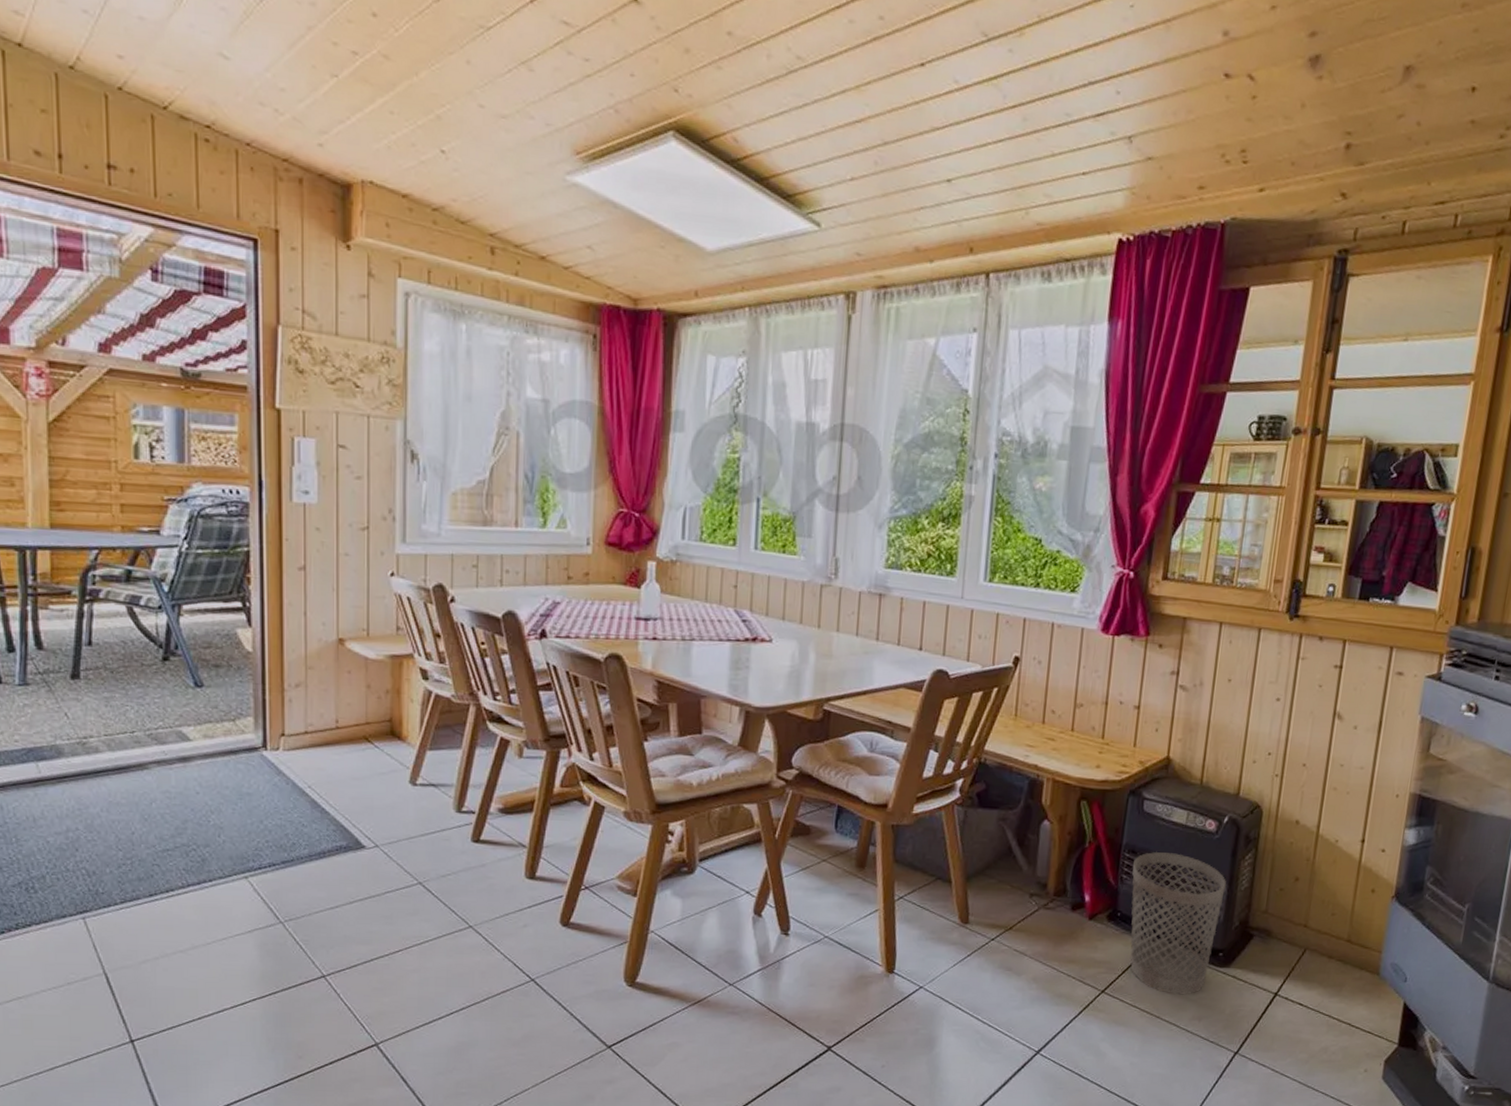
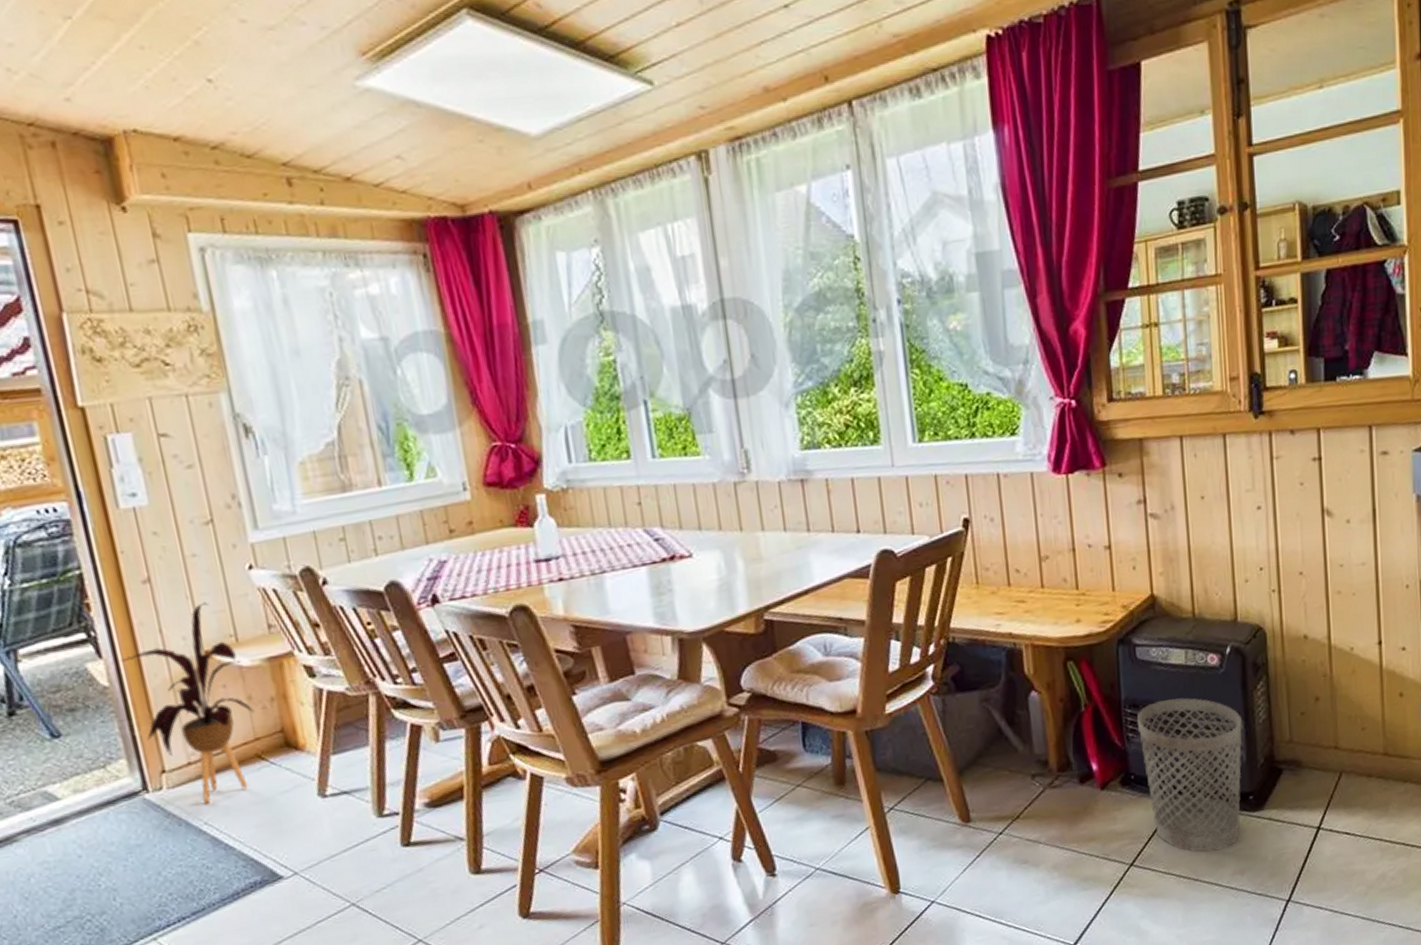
house plant: none [267,596,370,770] -> present [121,602,254,804]

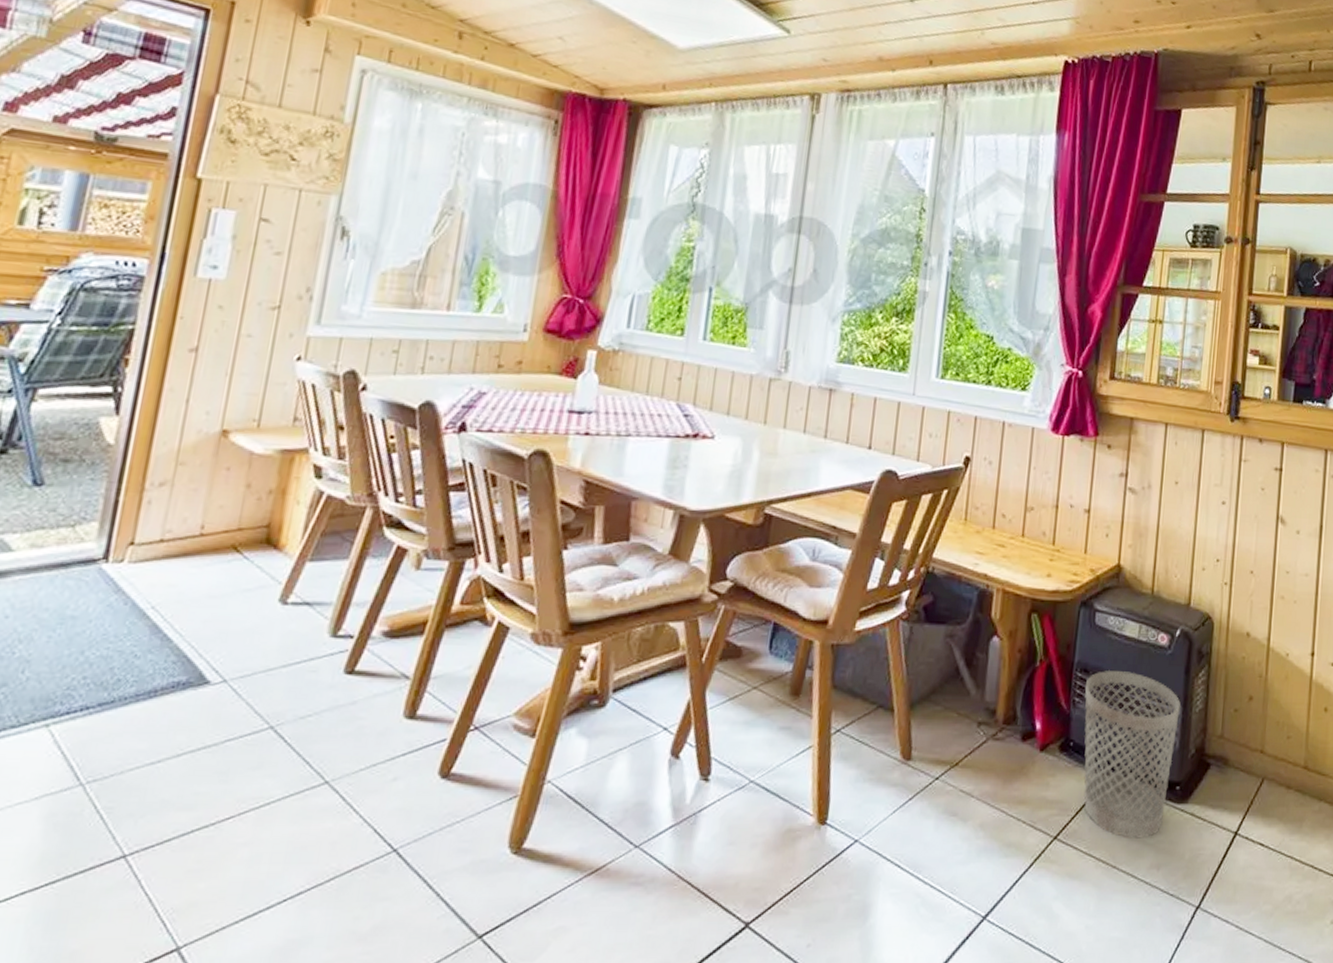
house plant: present [121,602,254,804] -> none [130,382,254,587]

